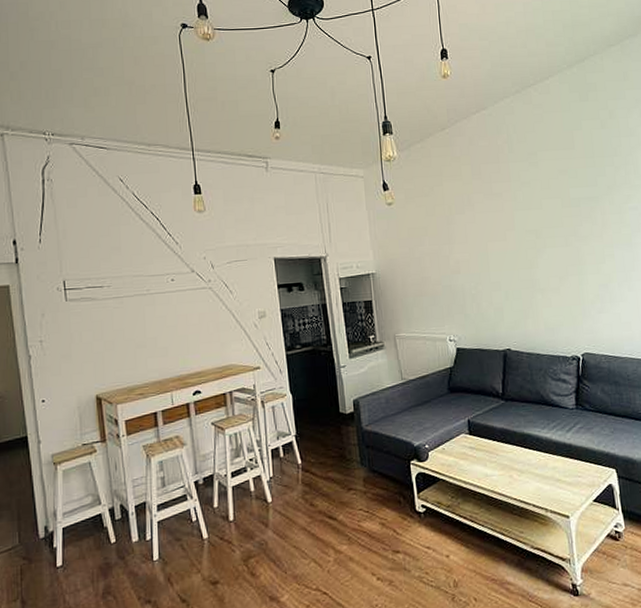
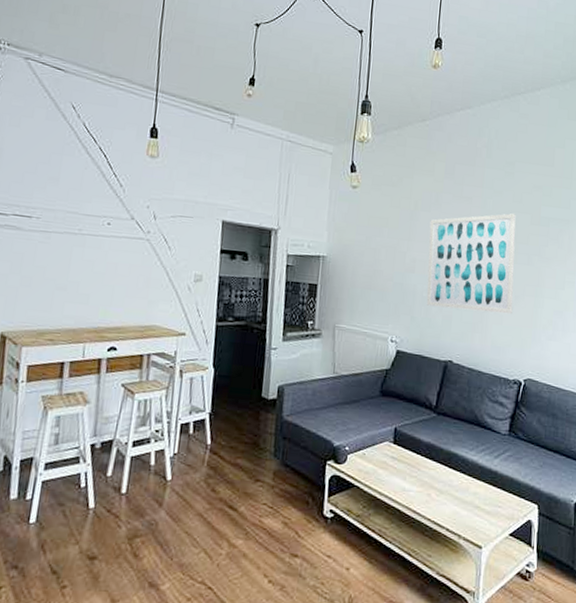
wall art: none [466,201,559,302] -> present [426,213,516,315]

